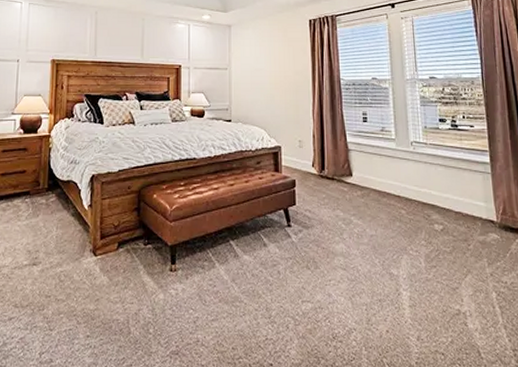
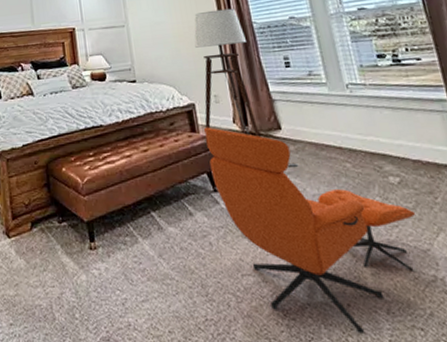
floor lamp: none [284,64,363,210] -> present [194,8,299,171]
lounge chair: none [285,168,452,356] -> present [203,127,416,334]

